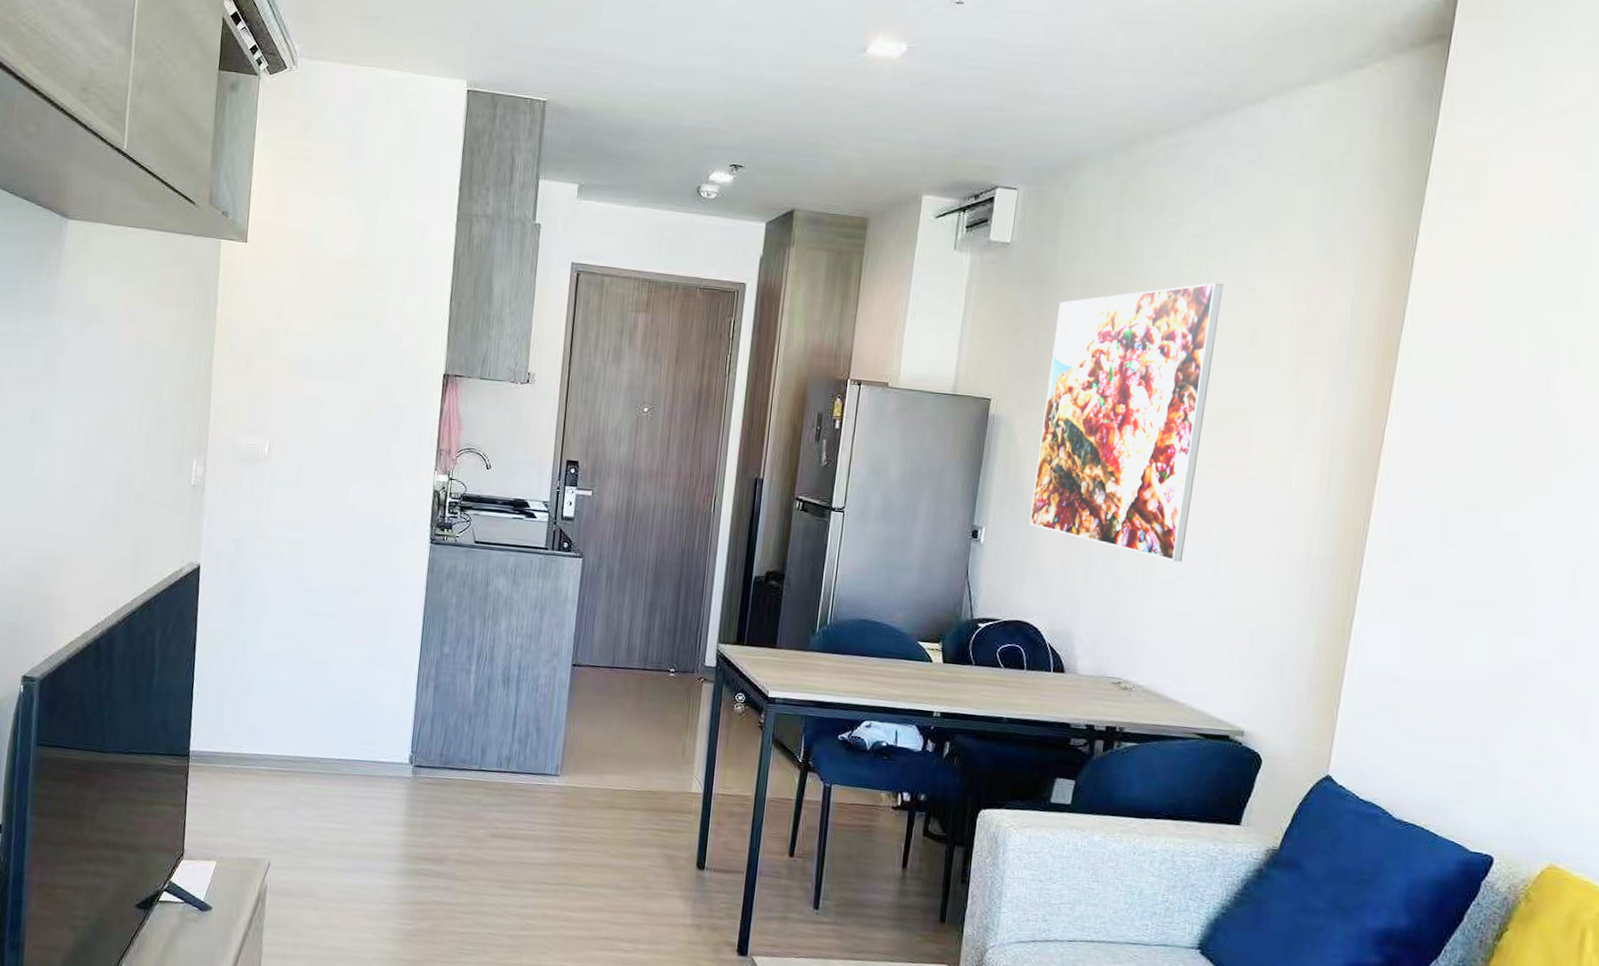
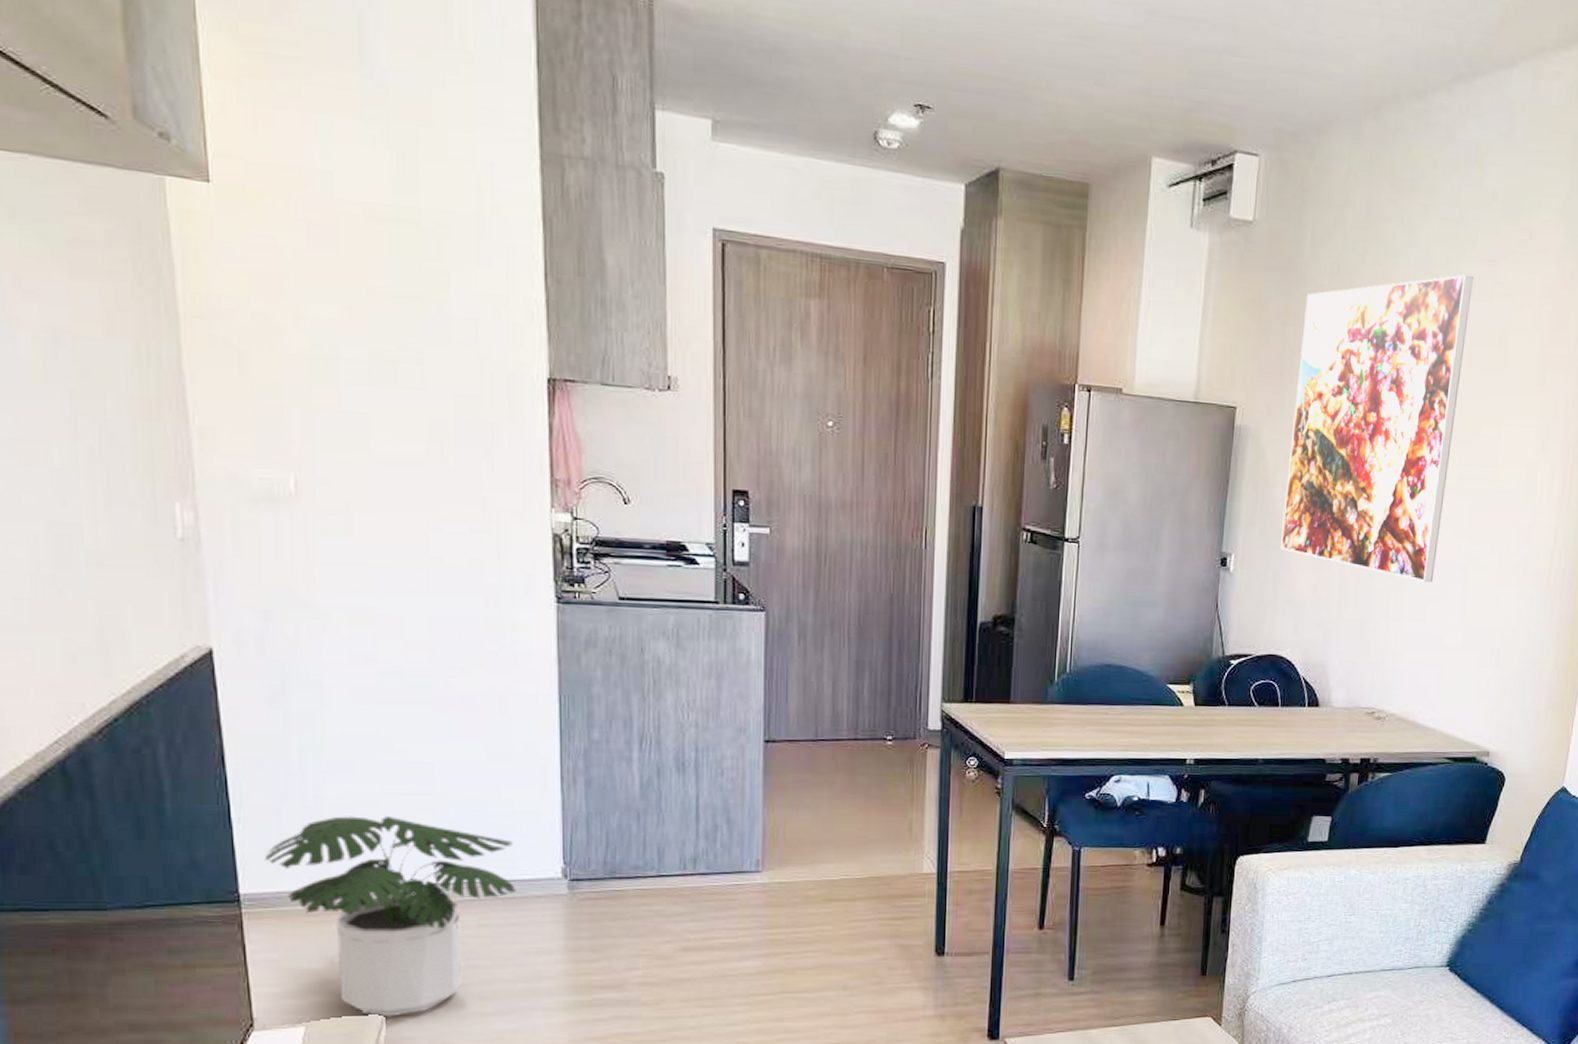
potted plant: none [209,697,377,862] -> present [264,815,517,1017]

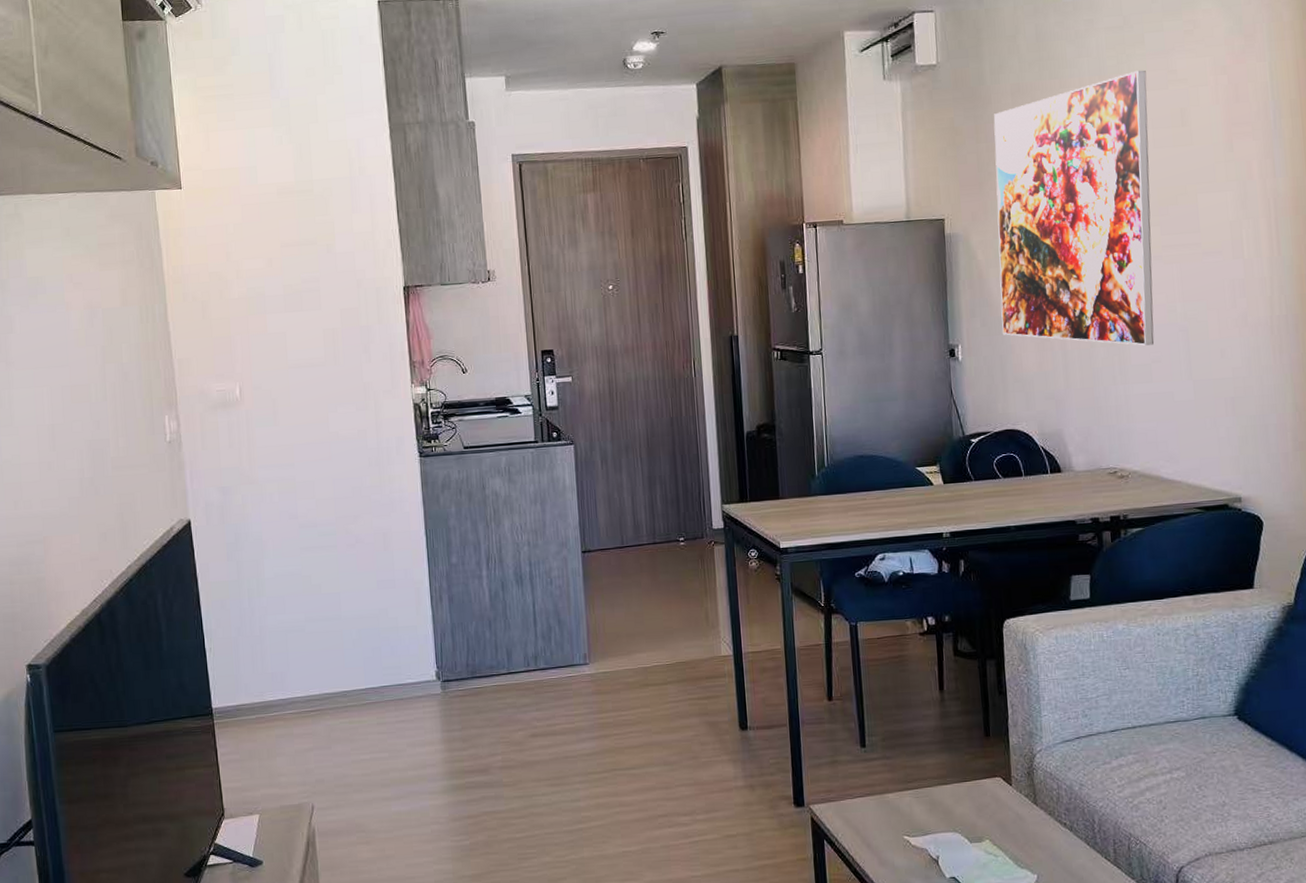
potted plant: present [264,815,517,1017] -> none [228,638,404,804]

